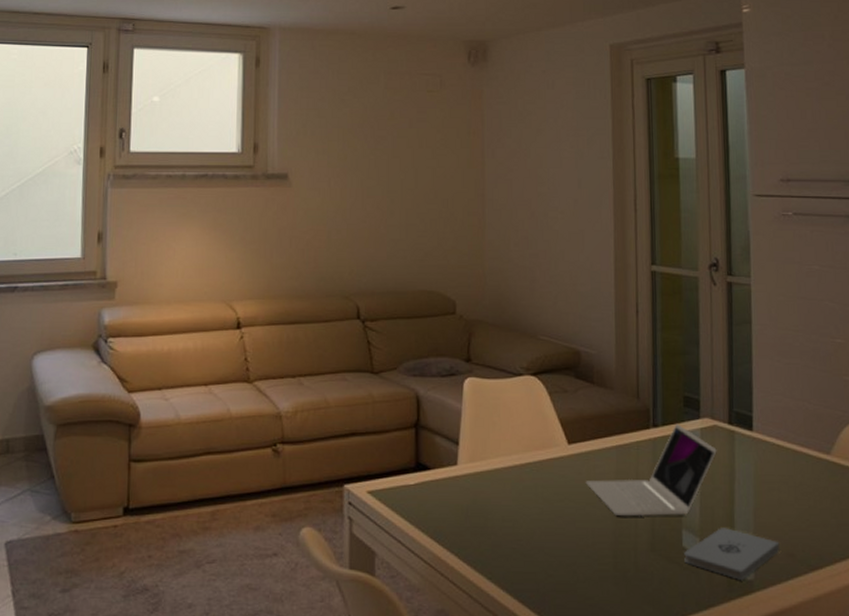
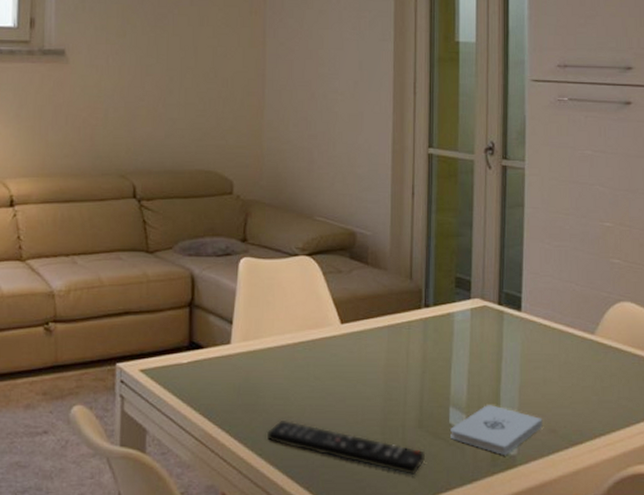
remote control: none [495,543,660,601] -> present [266,421,426,476]
laptop: present [585,423,717,517] -> none [357,303,486,395]

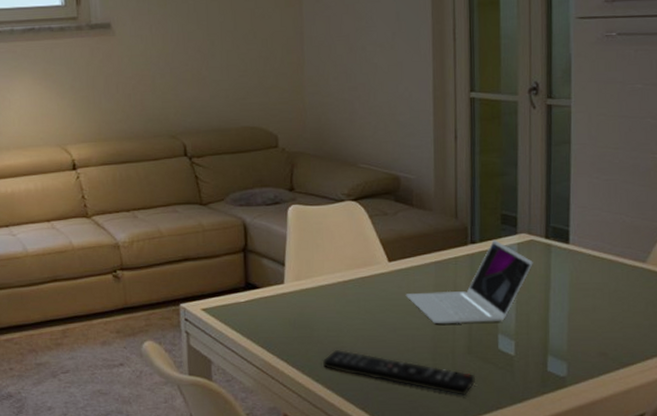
laptop: none [357,303,486,395] -> present [405,239,533,325]
notepad: present [450,405,543,455] -> none [500,331,593,376]

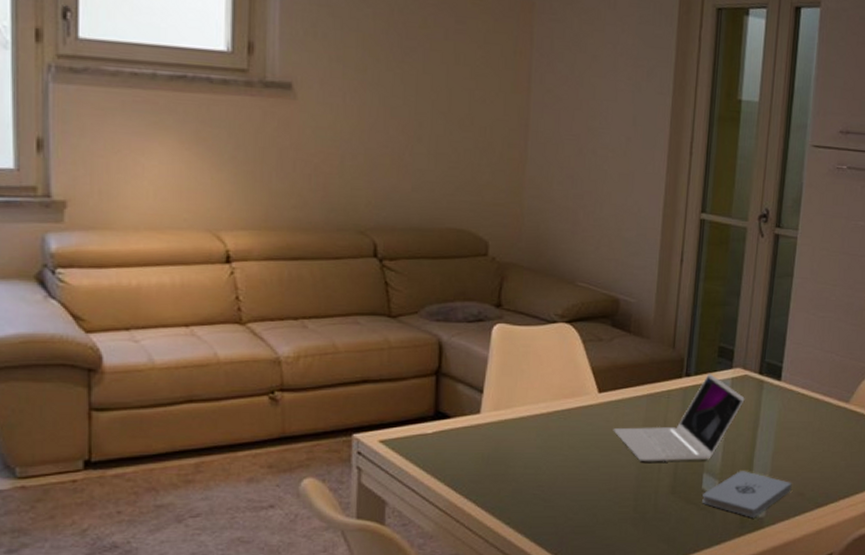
remote control: present [322,350,476,397] -> none [515,489,677,539]
notepad: none [500,331,593,376] -> present [702,471,792,517]

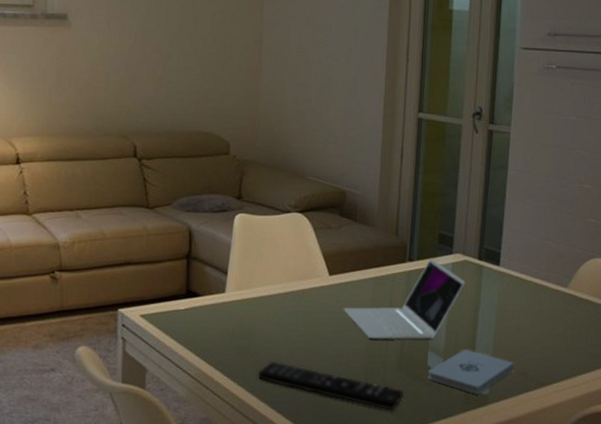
remote control: none [515,489,677,539] -> present [257,362,405,412]

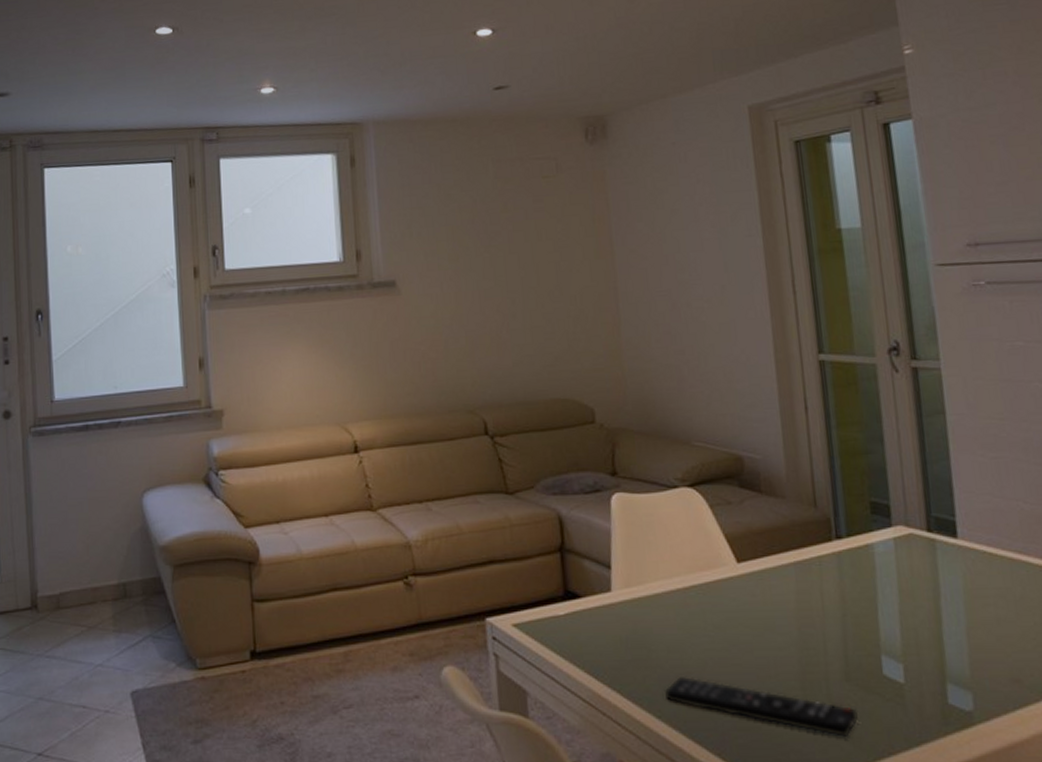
laptop: present [343,258,466,340] -> none [761,533,916,643]
notepad: present [428,350,514,394] -> none [885,651,1003,711]

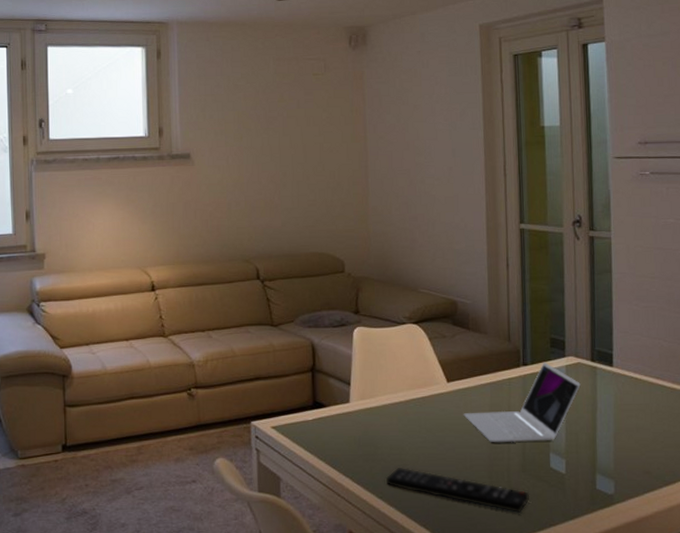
laptop: none [761,533,916,643] -> present [463,362,581,443]

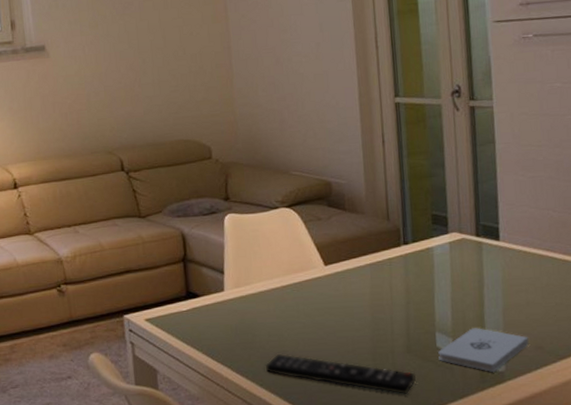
laptop: present [463,362,581,443] -> none [343,239,466,325]
notepad: none [552,450,637,494] -> present [438,328,529,372]

